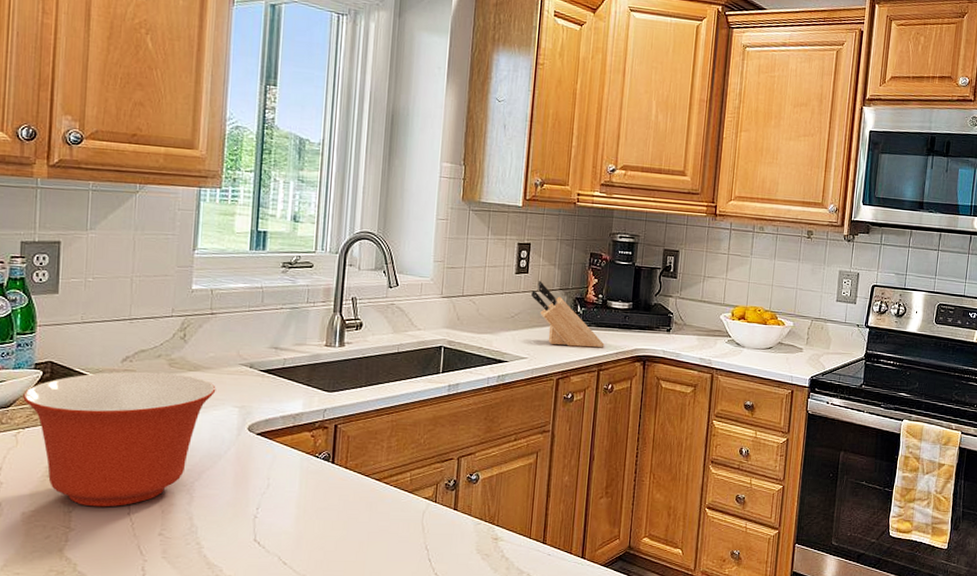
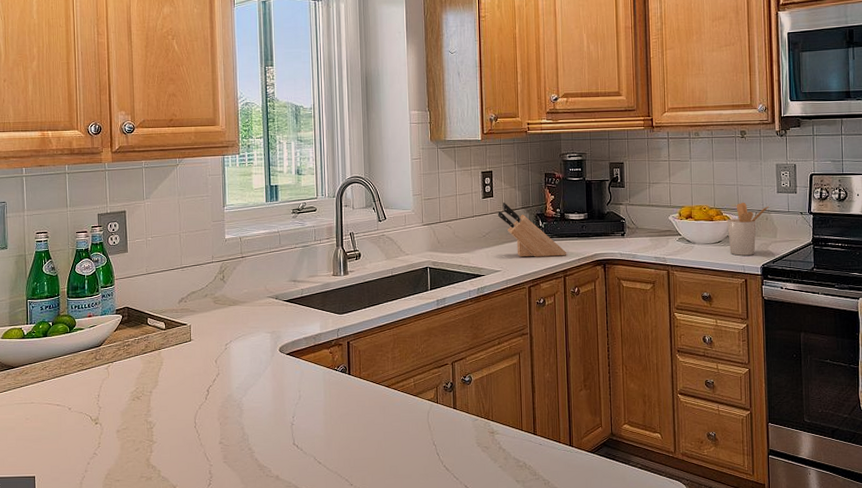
mixing bowl: present [23,371,216,507] -> none [110,308,252,423]
utensil holder: none [779,307,826,365] -> present [727,202,769,256]

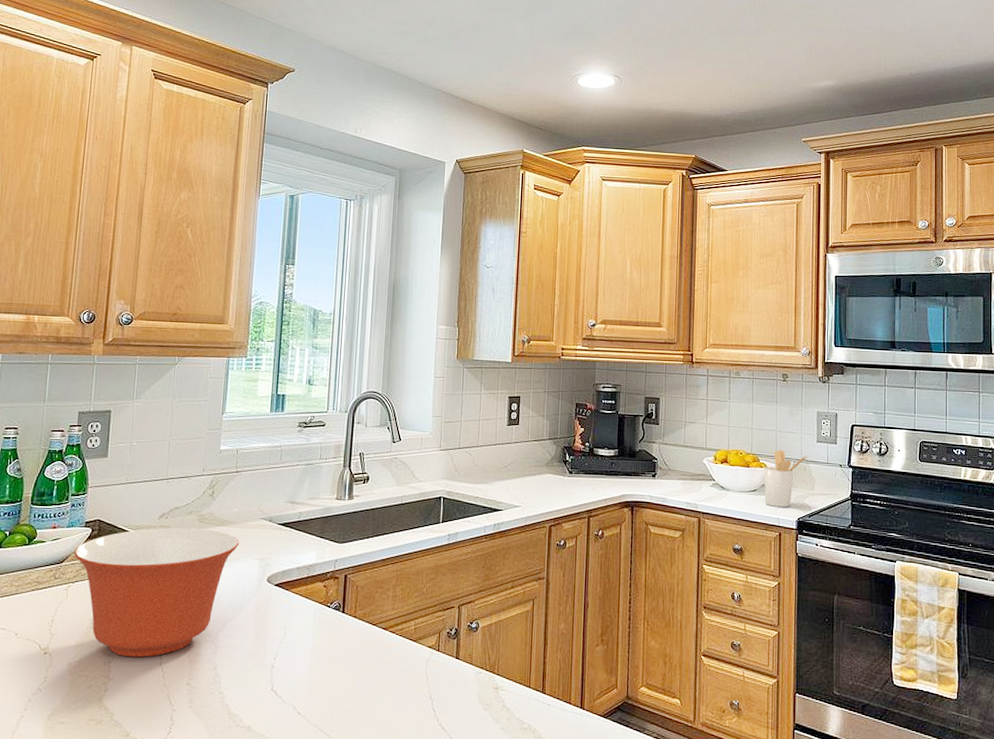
mixing bowl: none [110,308,252,423] -> present [74,527,240,658]
knife block: present [498,203,567,258] -> none [523,432,593,495]

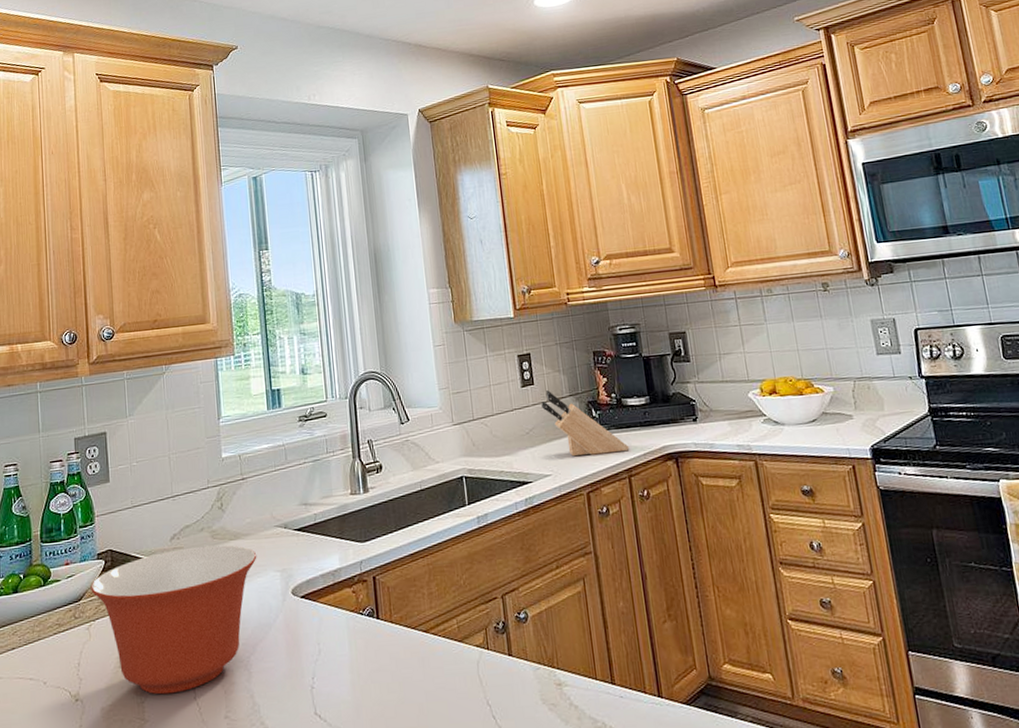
knife block: none [523,432,593,495] -> present [541,390,630,457]
utensil holder: present [764,449,808,507] -> none [820,369,870,436]

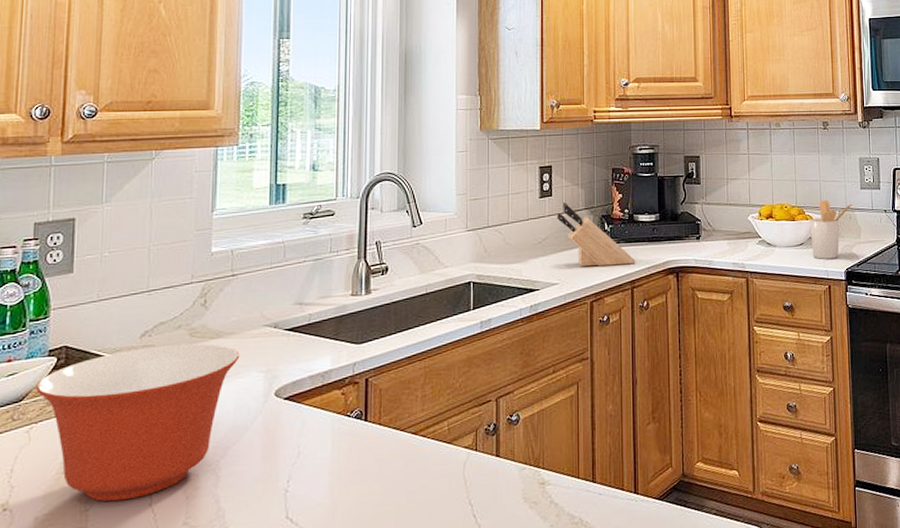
utensil holder: none [820,369,870,436] -> present [810,199,853,259]

